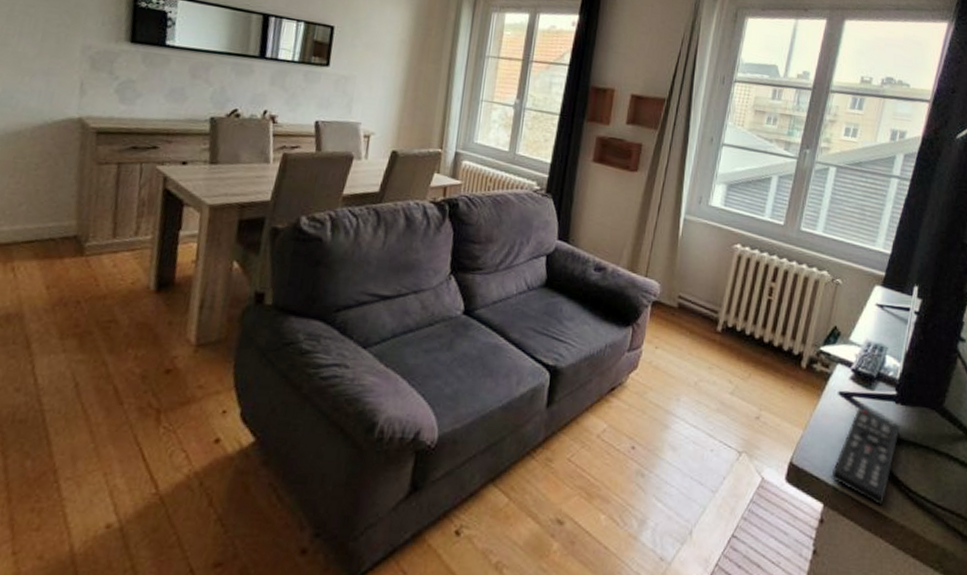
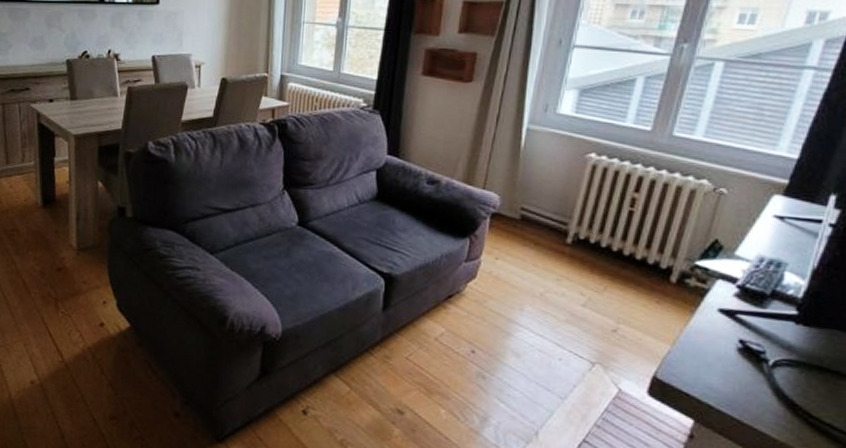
remote control: present [831,407,900,506] -> none [705,326,800,428]

